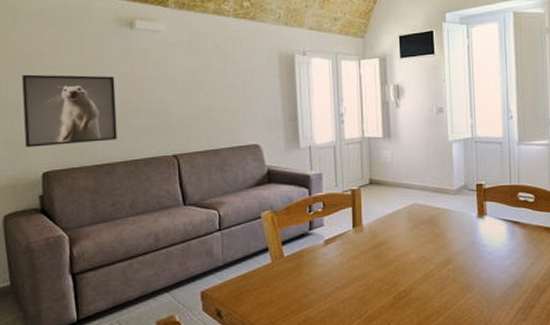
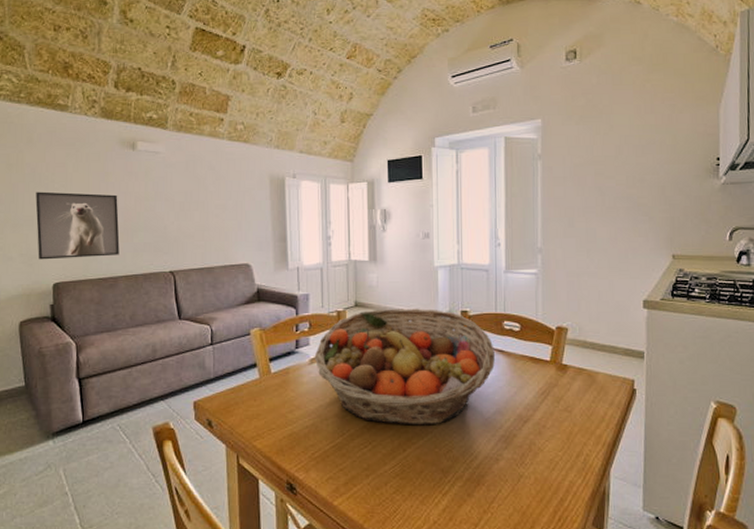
fruit basket: none [329,183,512,303] -> present [314,308,496,425]

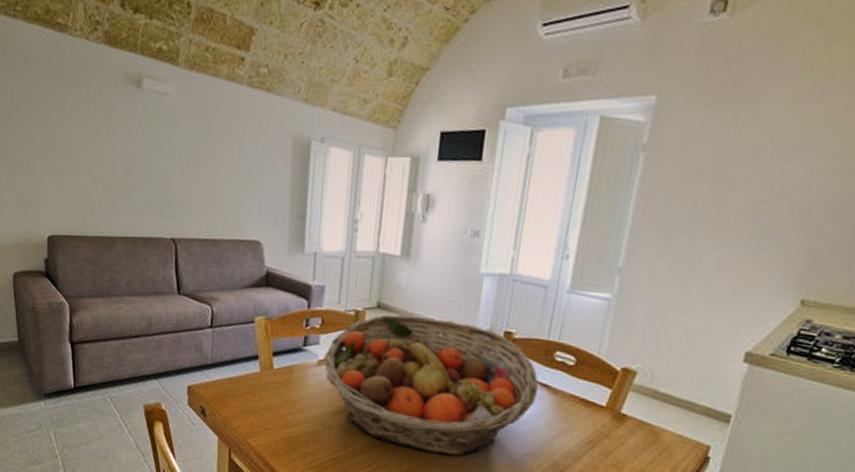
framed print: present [35,191,120,260] -> none [31,128,119,213]

